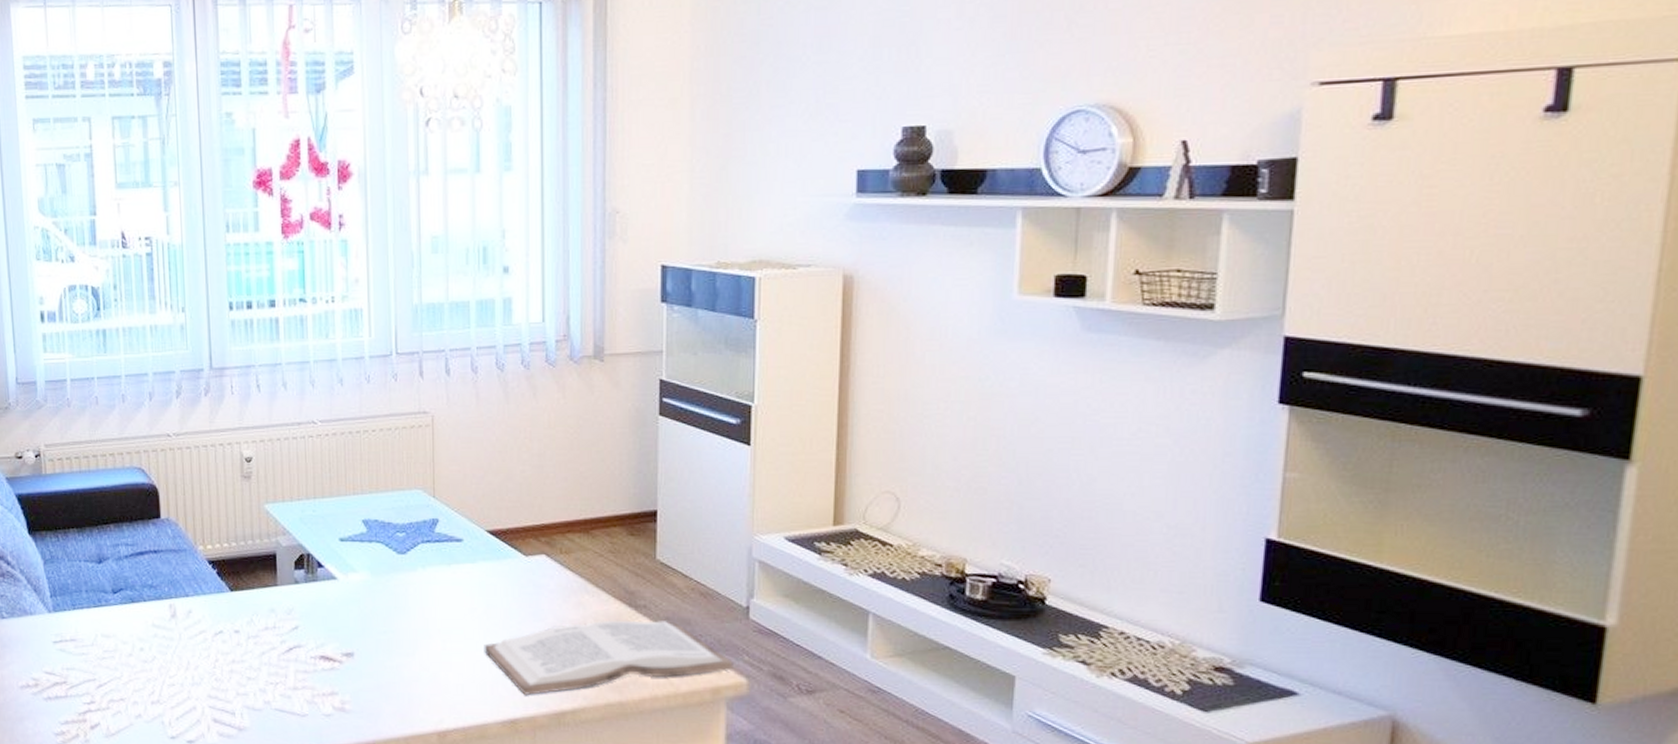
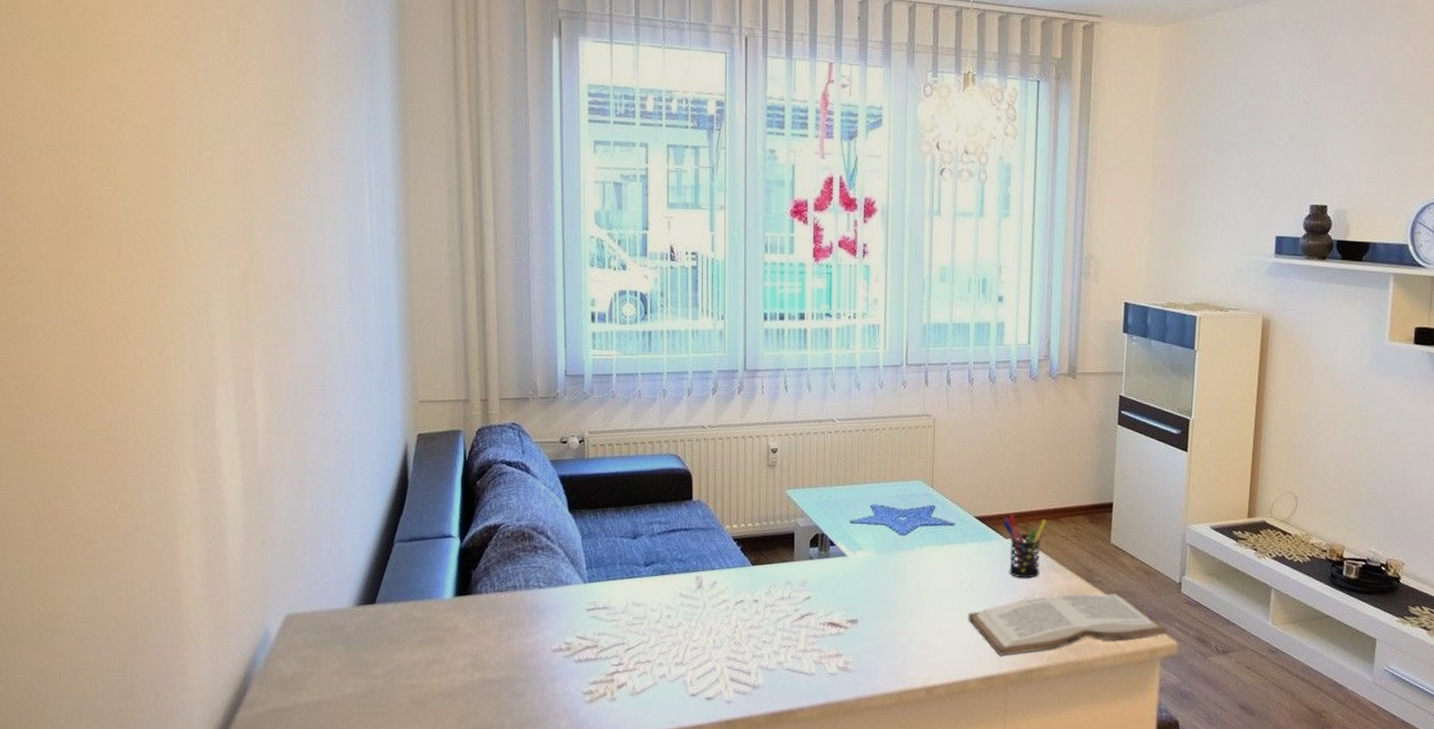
pen holder: none [522,527,575,603] -> present [1003,515,1047,579]

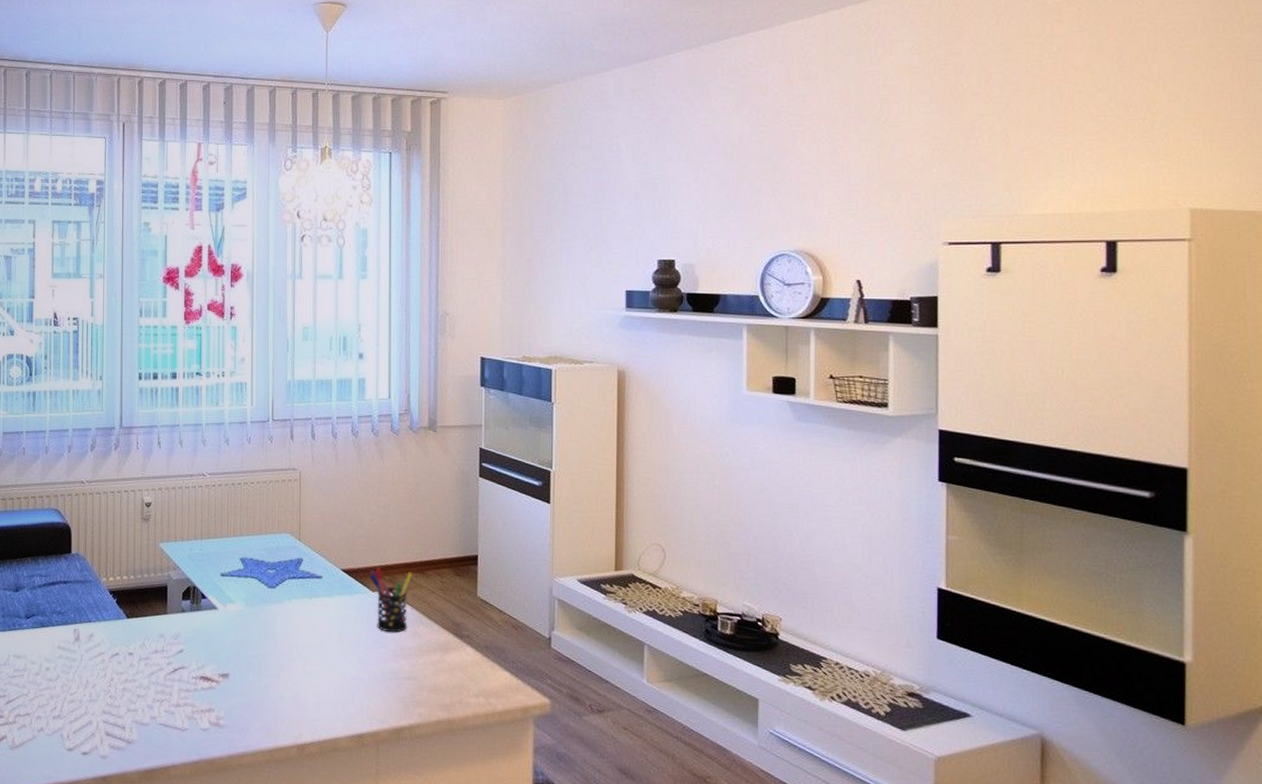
book: present [968,593,1167,656] -> none [337,647,539,713]

